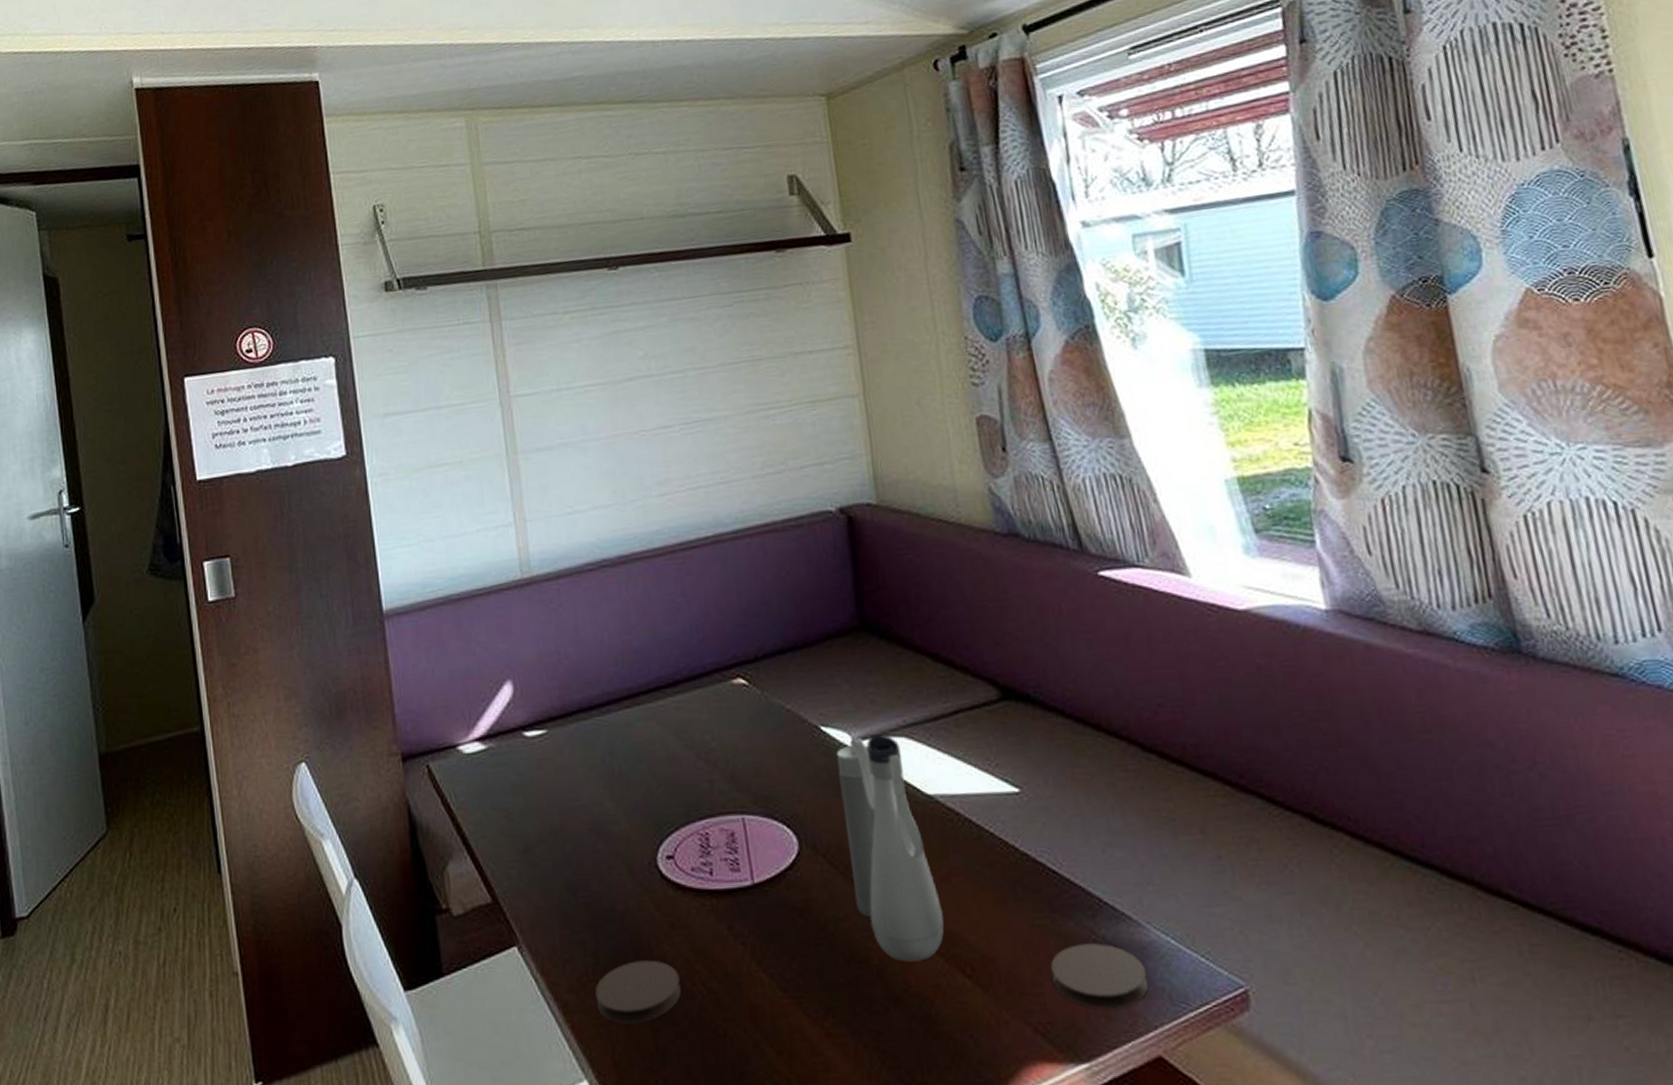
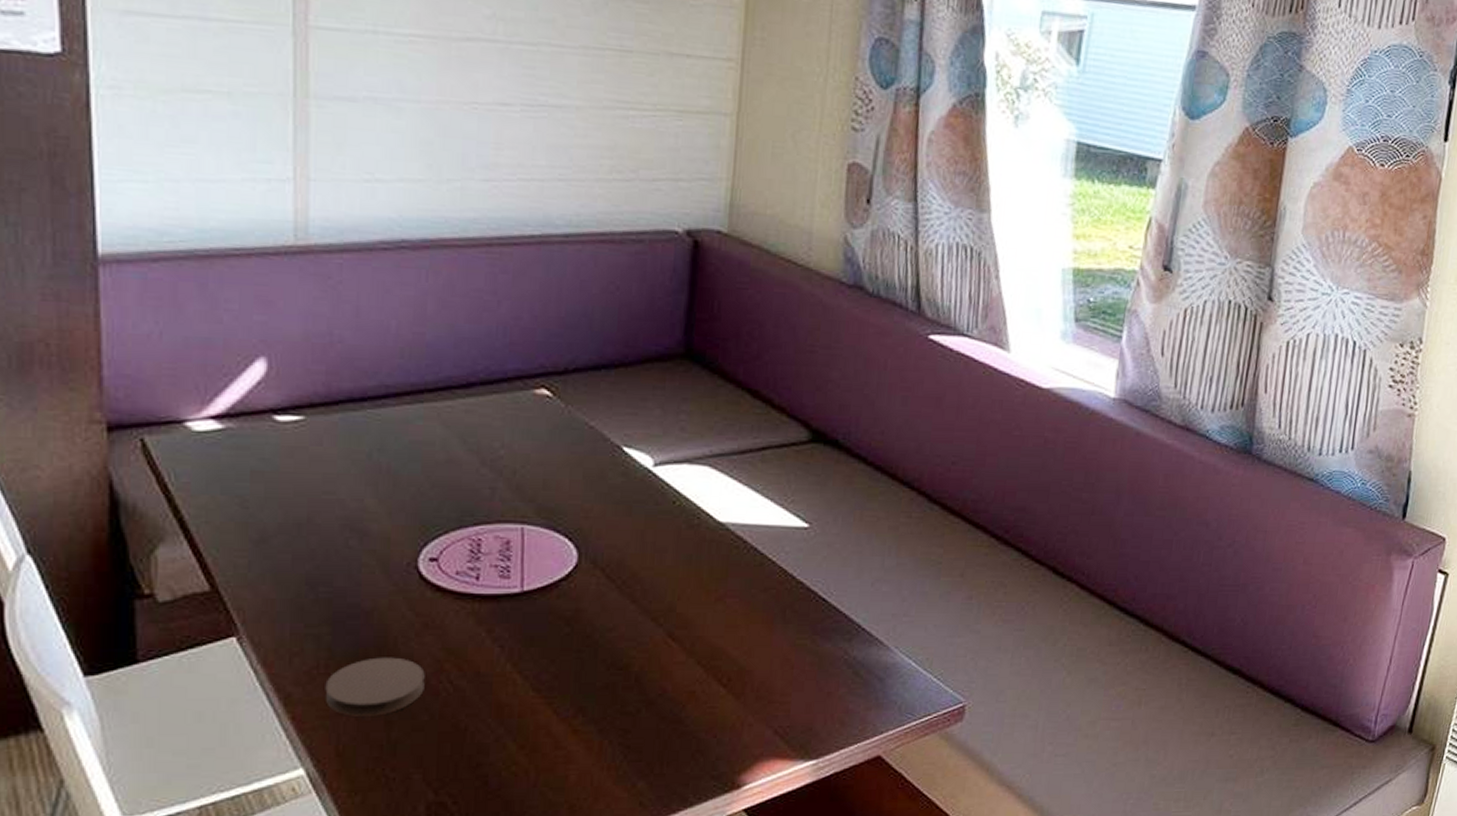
water bottle: present [836,734,945,962] -> none [627,461,711,670]
coaster: present [1050,943,1148,1009] -> none [800,662,884,717]

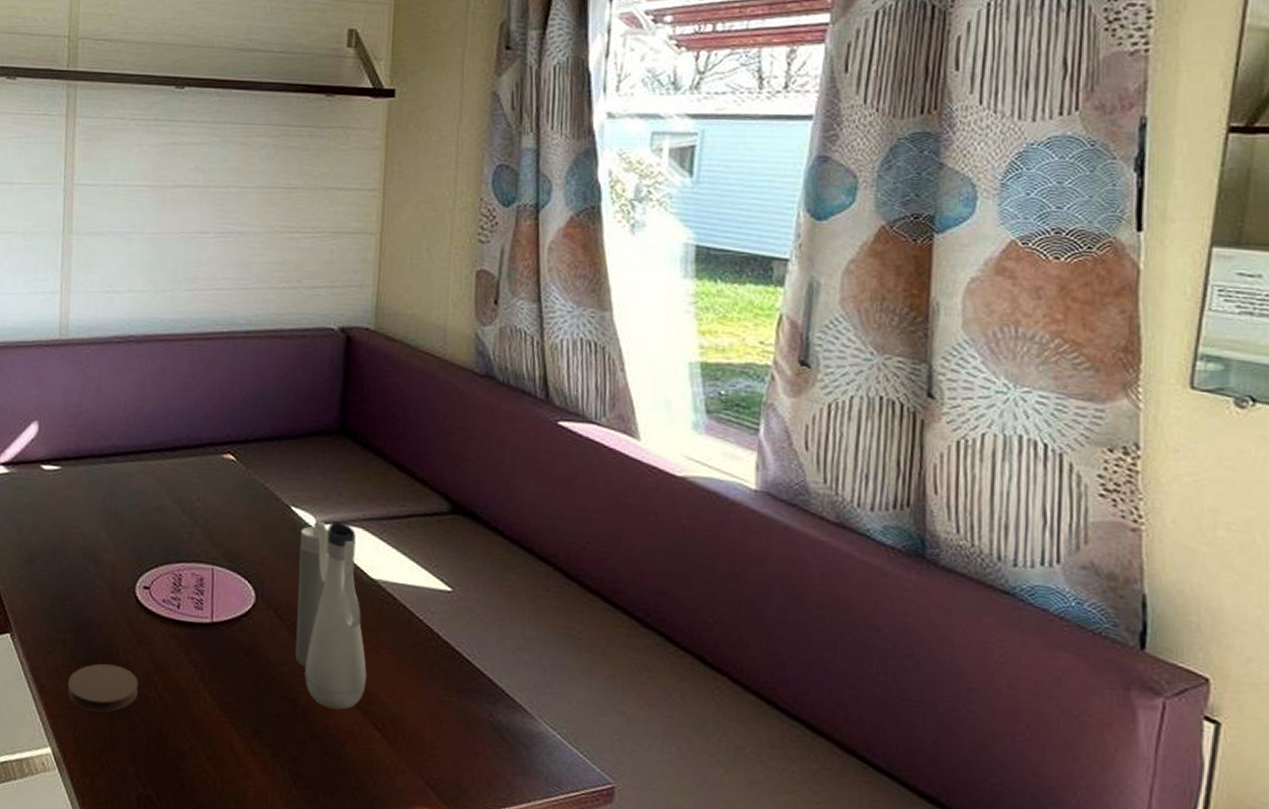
water bottle: none [627,461,711,670] -> present [295,521,367,710]

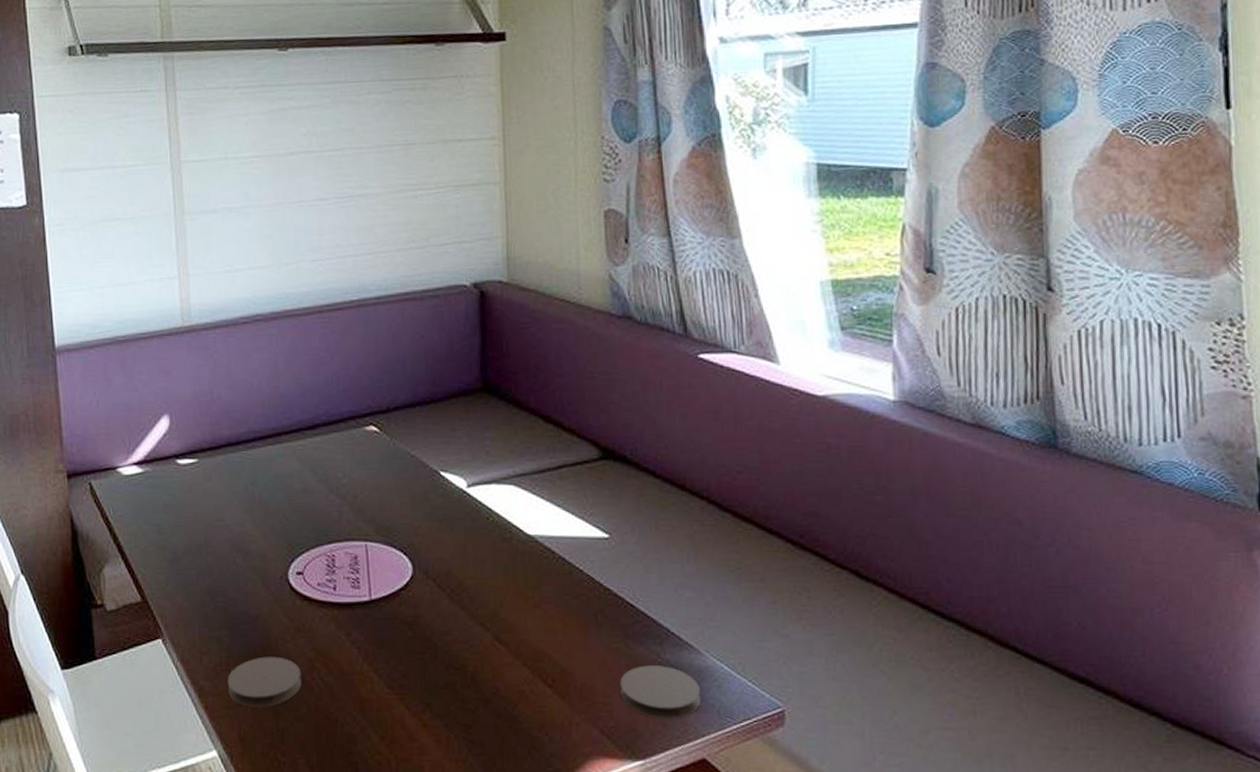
water bottle: present [295,521,367,710] -> none [452,482,532,671]
coaster: none [449,722,530,780] -> present [620,665,700,719]

